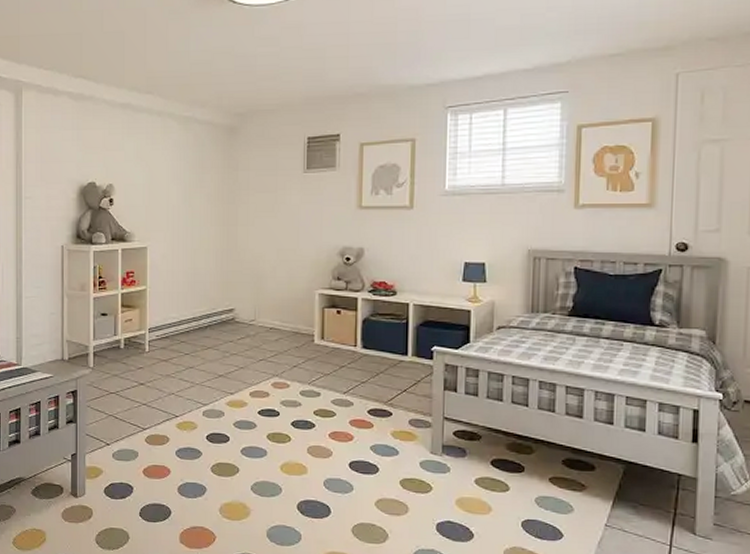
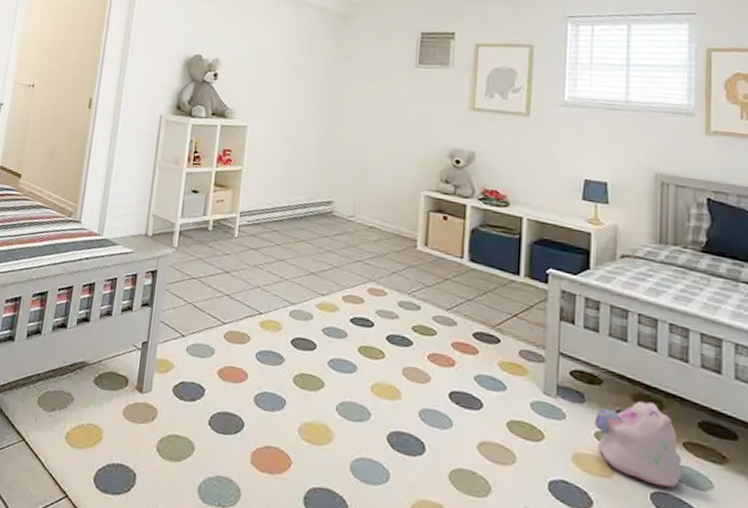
plush toy: none [474,449,548,516] -> present [594,401,682,488]

